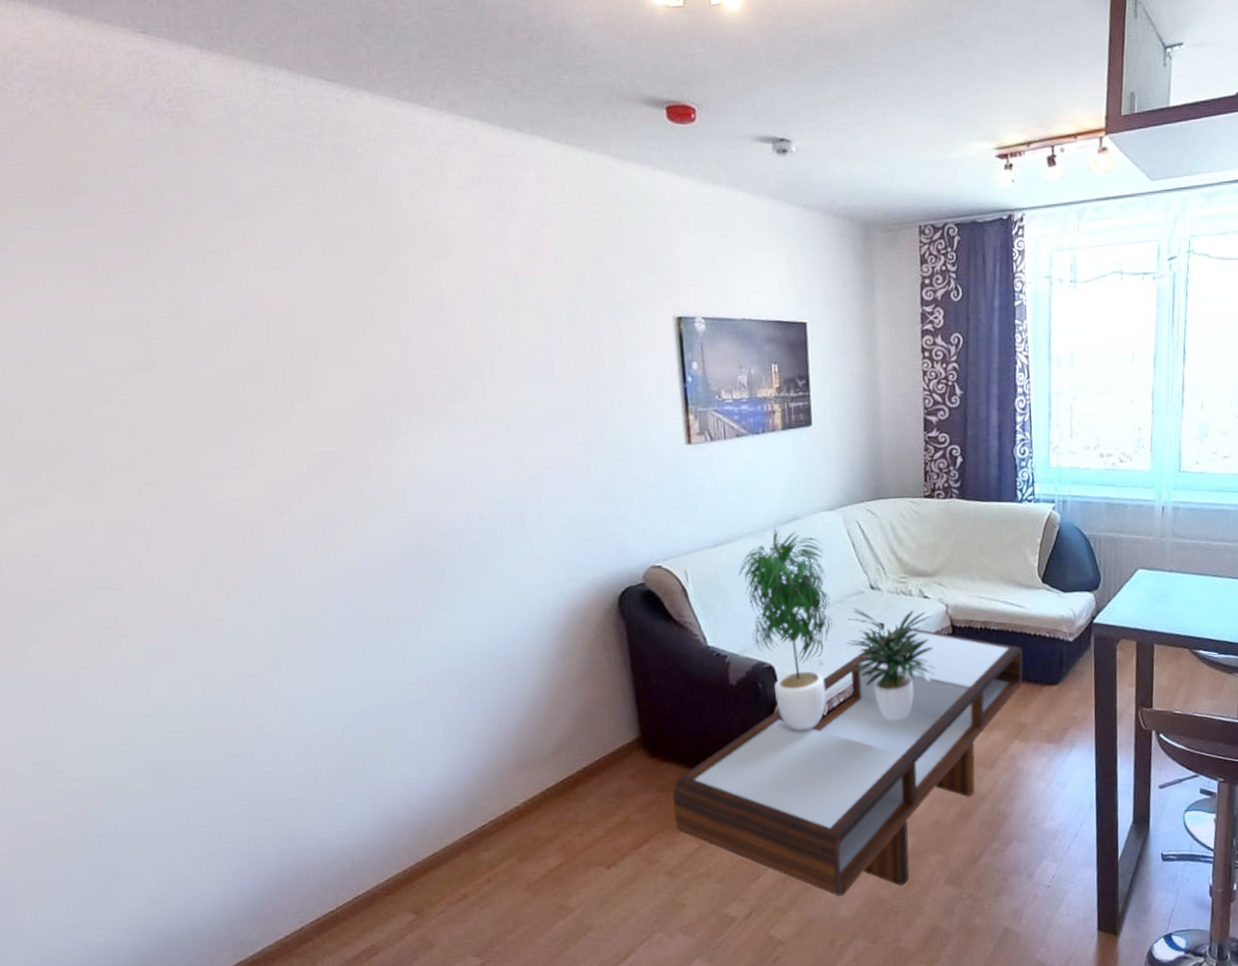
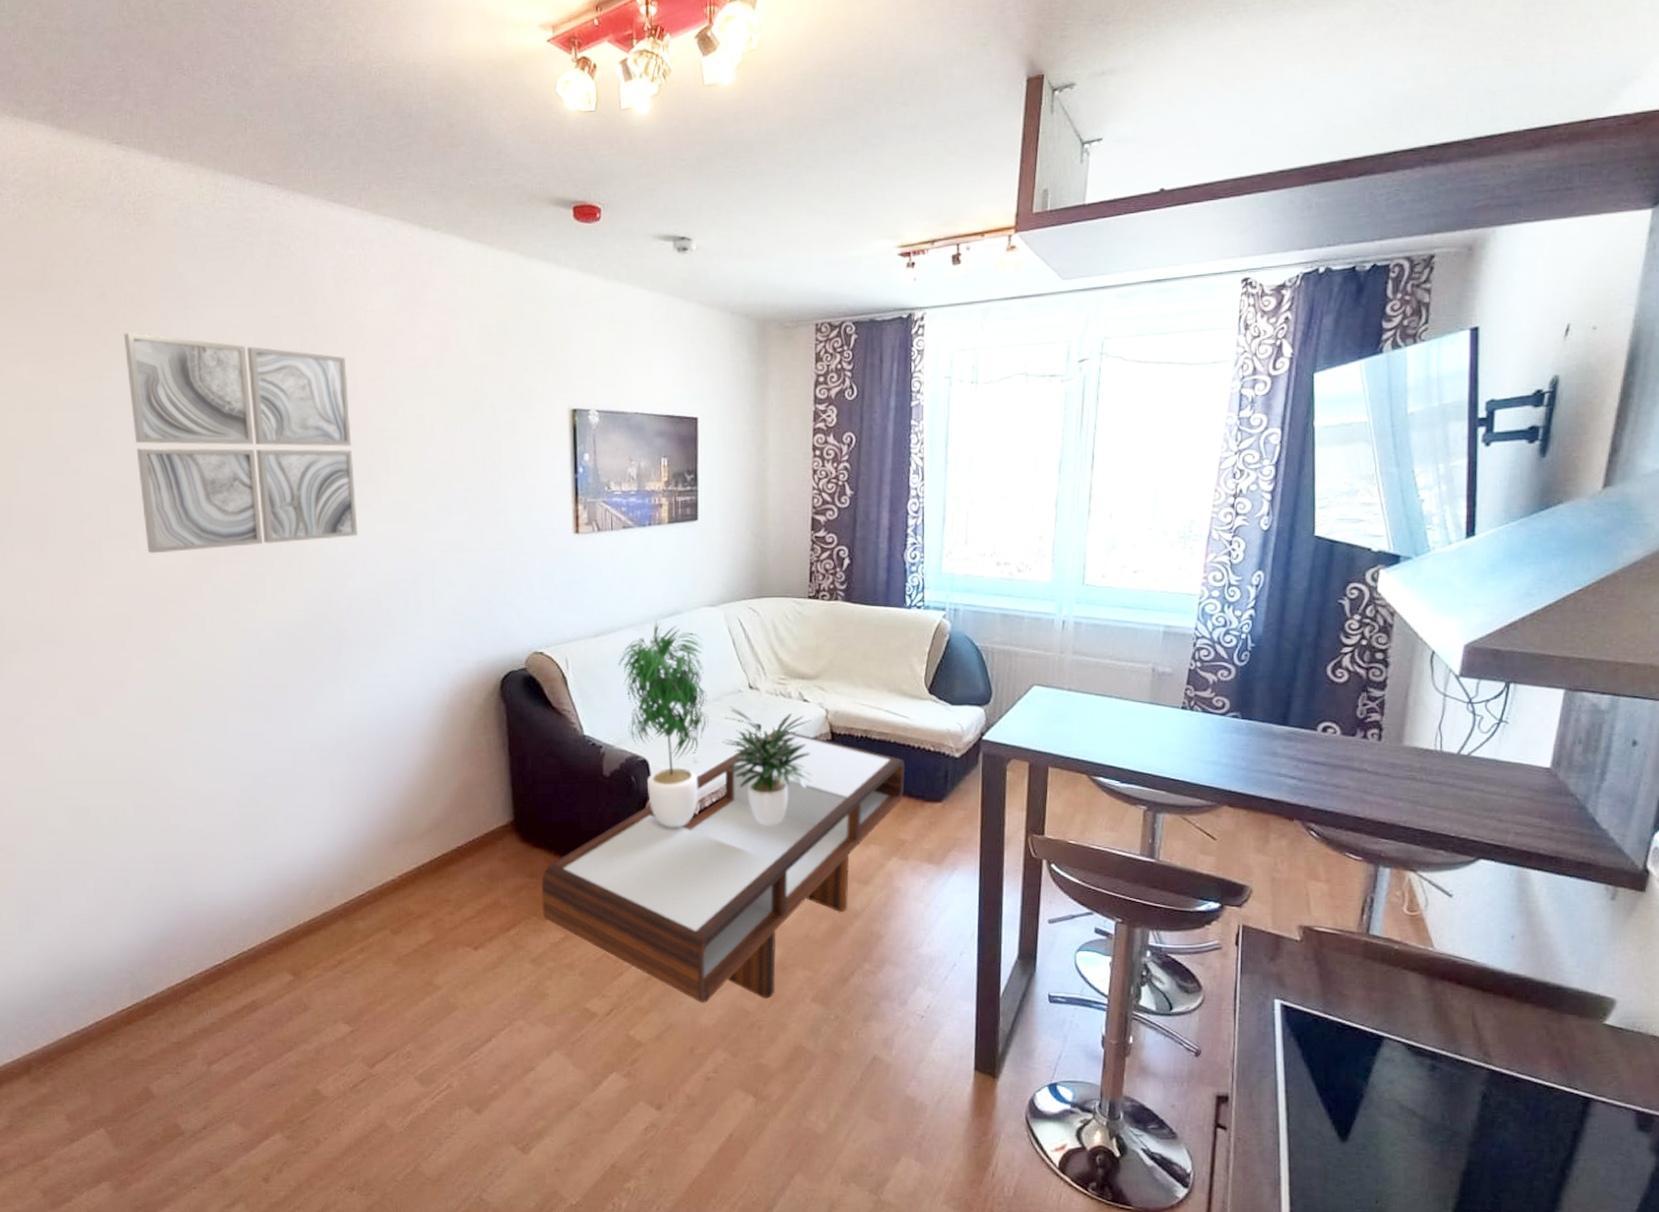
wall art: none [168,245,454,486] -> present [123,333,358,554]

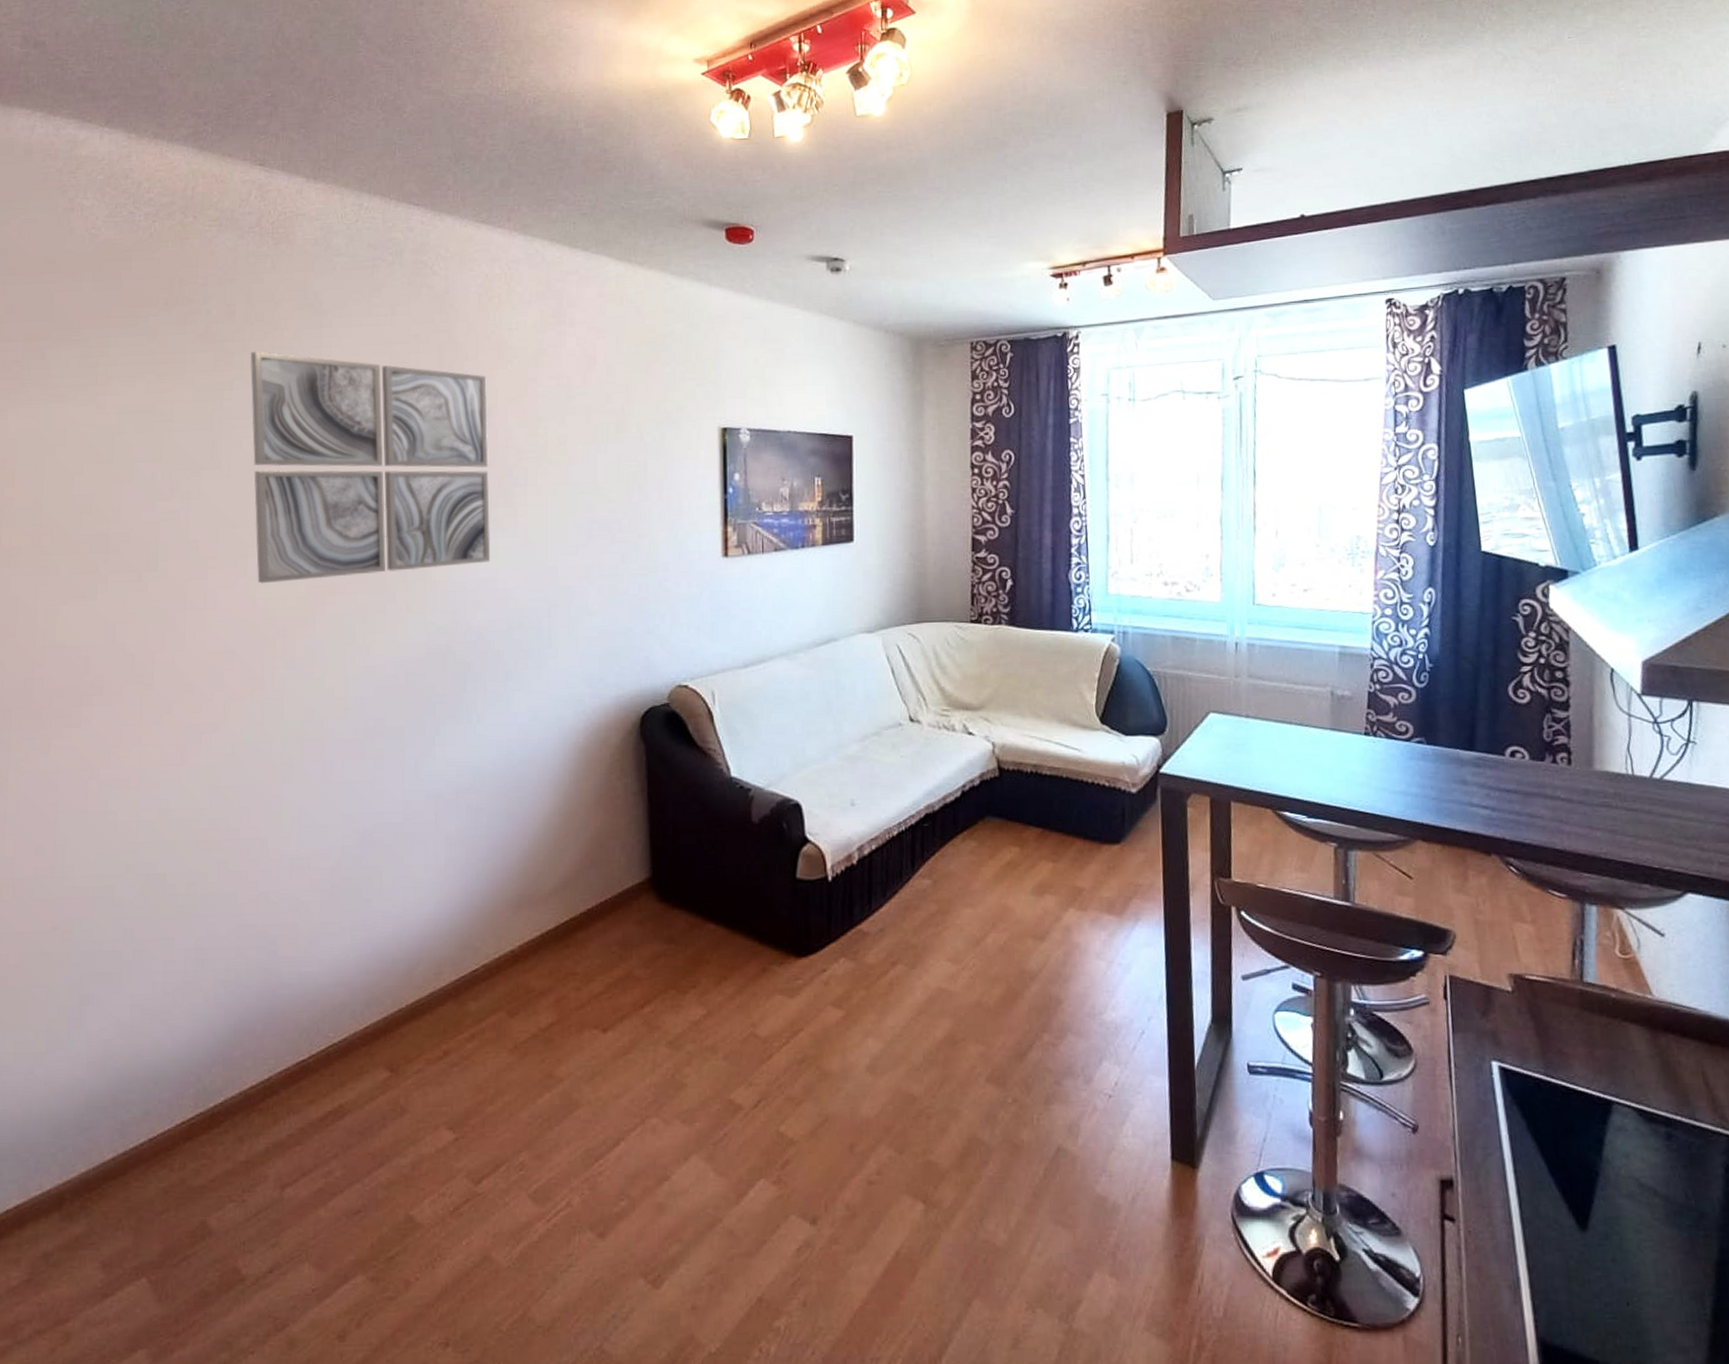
coffee table: present [541,729,906,1004] -> none [681,766,1080,1090]
potted plant: present [618,620,813,828] -> none [768,648,981,881]

